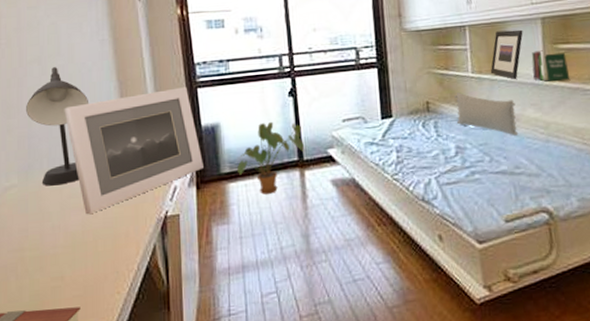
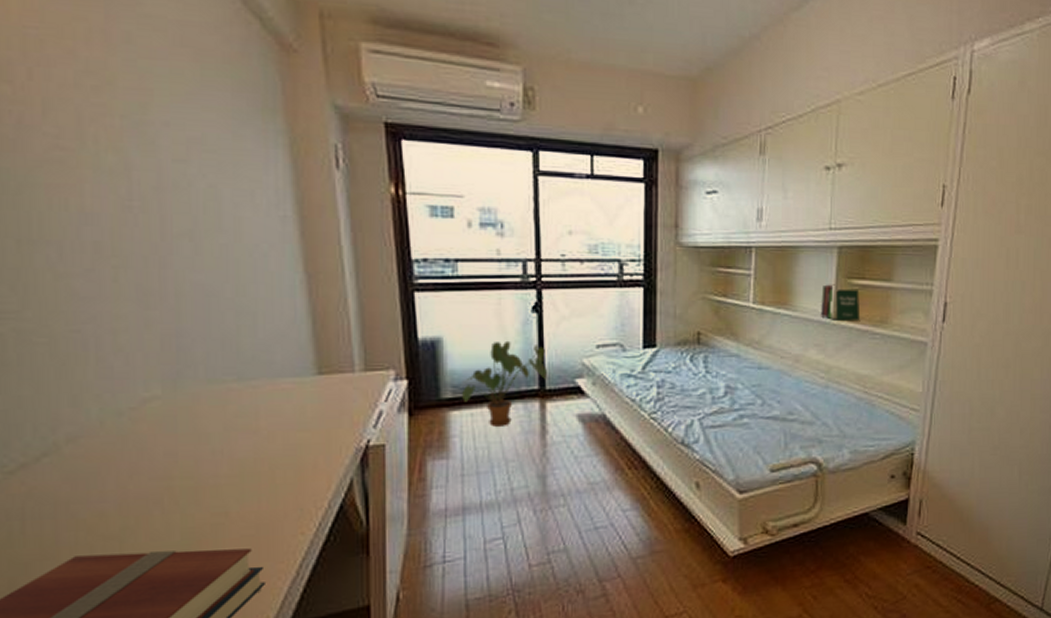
desk lamp: present [26,67,88,186] -> none [172,246,263,400]
picture frame: present [64,87,204,215] -> none [228,289,419,439]
pillow: present [455,92,519,136] -> none [729,325,797,378]
picture frame: present [490,29,523,79] -> none [774,257,816,314]

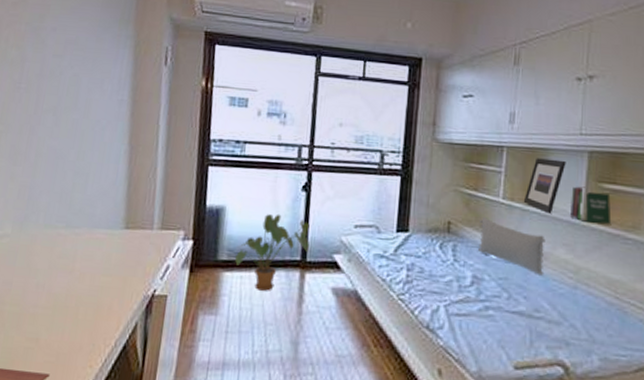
pillow: none [729,325,797,378] -> present [477,217,546,276]
picture frame: none [774,257,816,314] -> present [523,158,566,213]

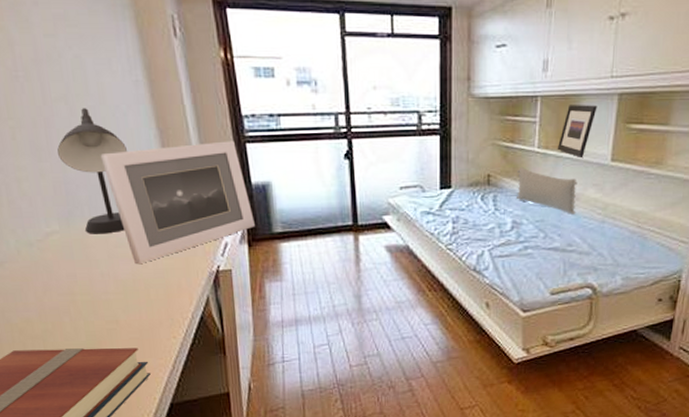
desk lamp: none [32,120,97,243] -> present [57,108,127,234]
picture frame: none [69,162,202,279] -> present [100,141,255,265]
house plant: present [235,214,310,291] -> none [290,183,359,255]
books: present [570,186,612,225] -> none [600,129,637,163]

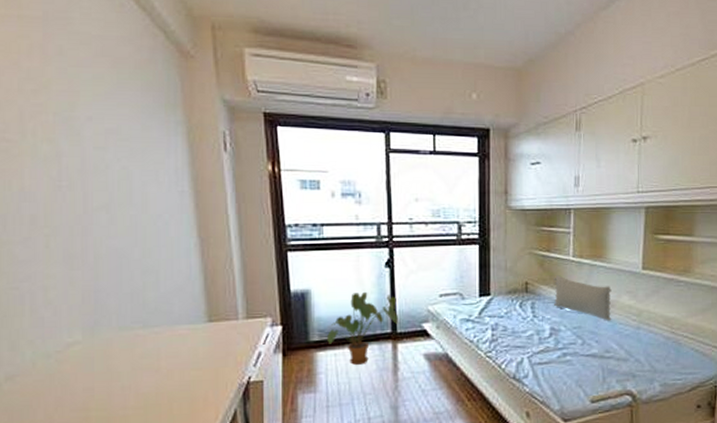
desk lamp: present [57,108,127,234] -> none [92,217,164,345]
picture frame: present [100,141,255,265] -> none [136,249,291,377]
house plant: none [290,183,359,255] -> present [327,291,398,365]
picture frame: present [557,105,597,157] -> none [591,217,627,266]

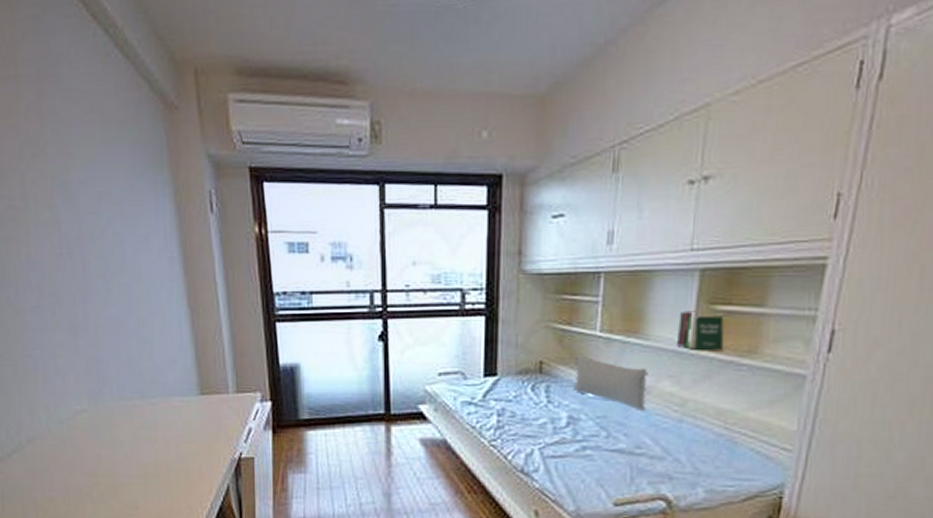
house plant: present [327,291,398,365] -> none [317,367,392,446]
books: none [632,239,666,272] -> present [677,311,724,351]

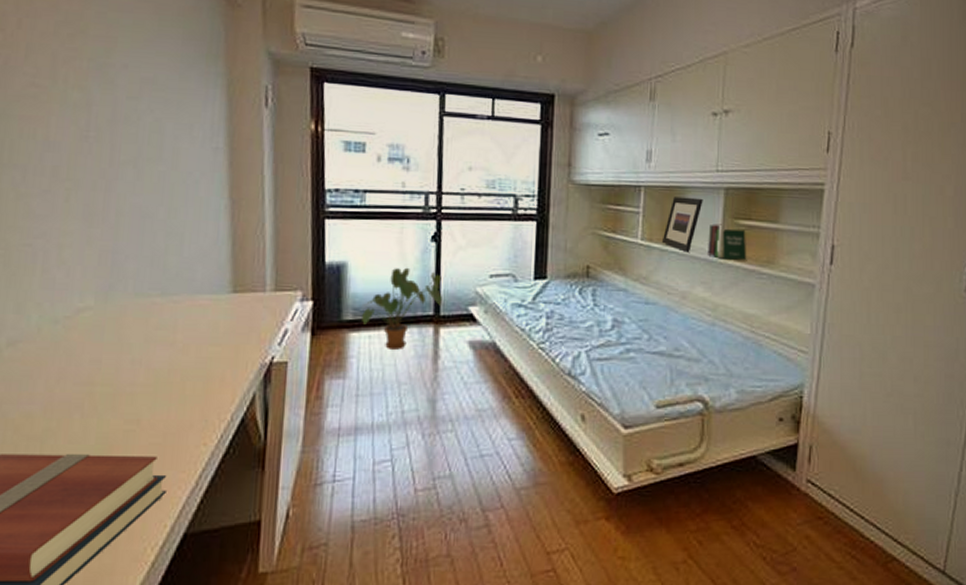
house plant: none [317,367,392,446] -> present [362,267,442,349]
pillow: present [572,354,649,411] -> none [617,260,684,315]
picture frame: none [623,282,674,343] -> present [661,197,703,252]

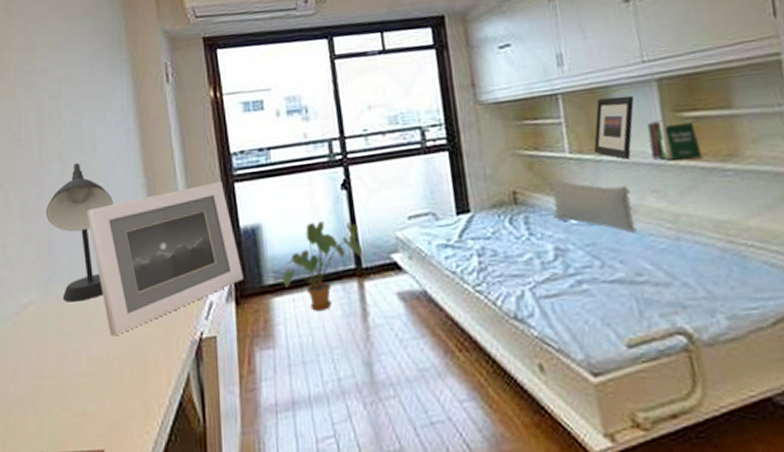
desk lamp: none [113,173,192,313] -> present [46,163,113,302]
picture frame: none [160,215,323,351] -> present [86,182,243,337]
pillow: none [617,260,684,315] -> present [549,178,638,233]

